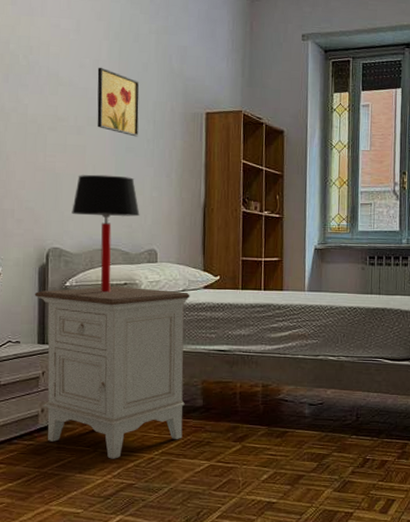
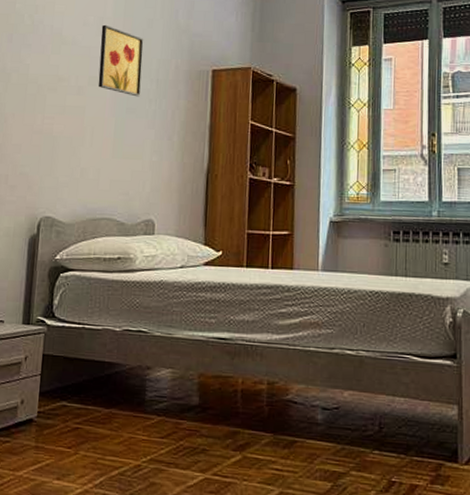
nightstand: present [34,286,190,459] -> none [22,260,189,465]
table lamp: present [72,174,140,293] -> none [66,137,138,268]

